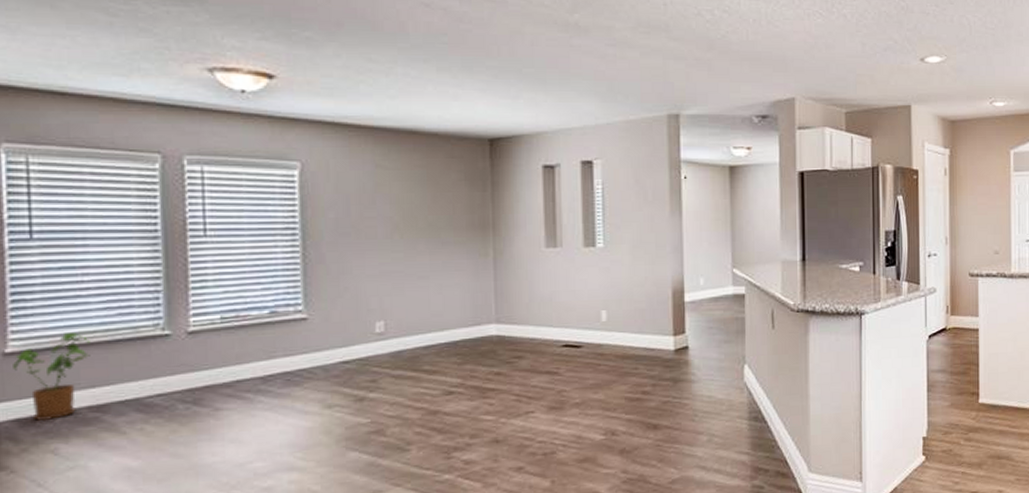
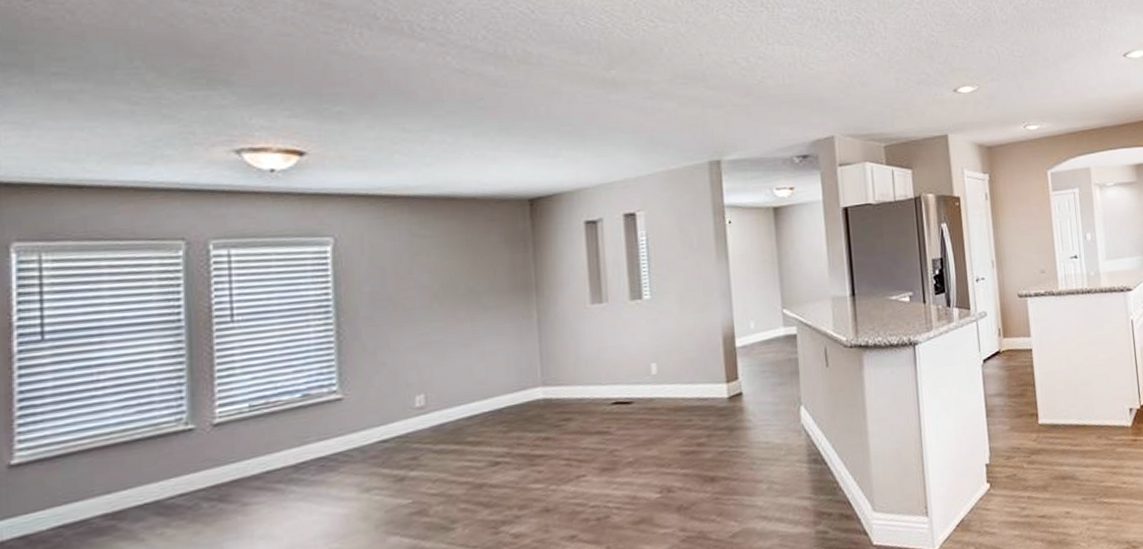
house plant: present [13,333,90,422] -> none [19,436,106,536]

